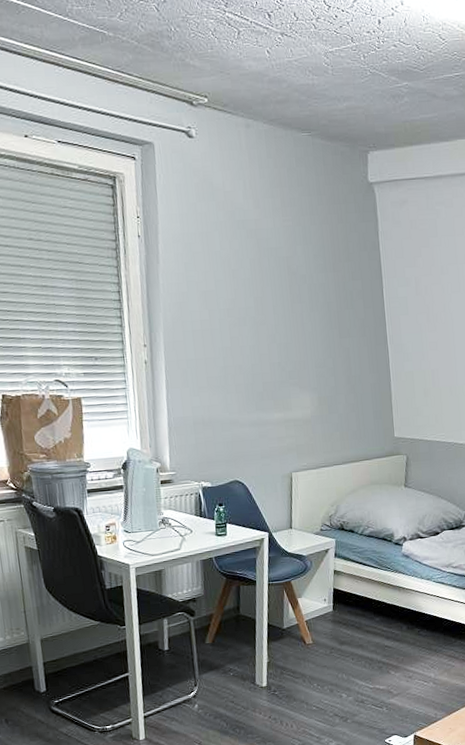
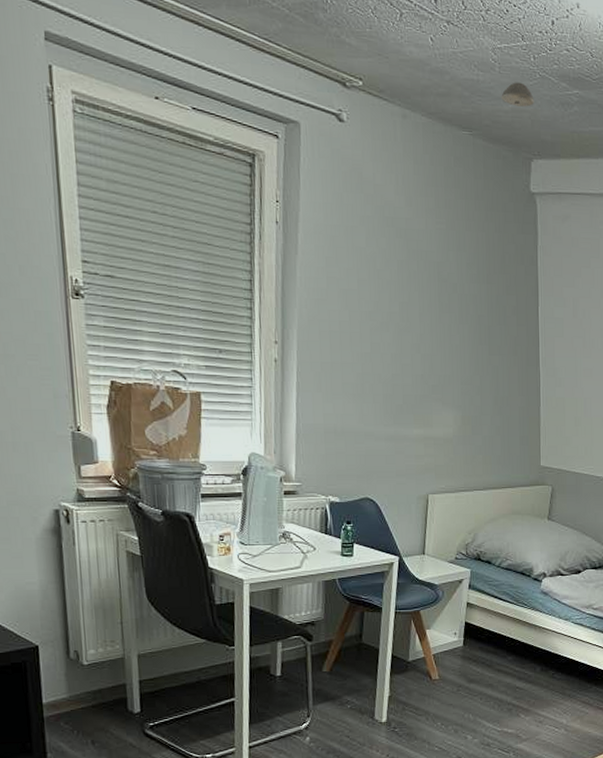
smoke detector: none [335,81,367,104] -> present [501,82,534,107]

